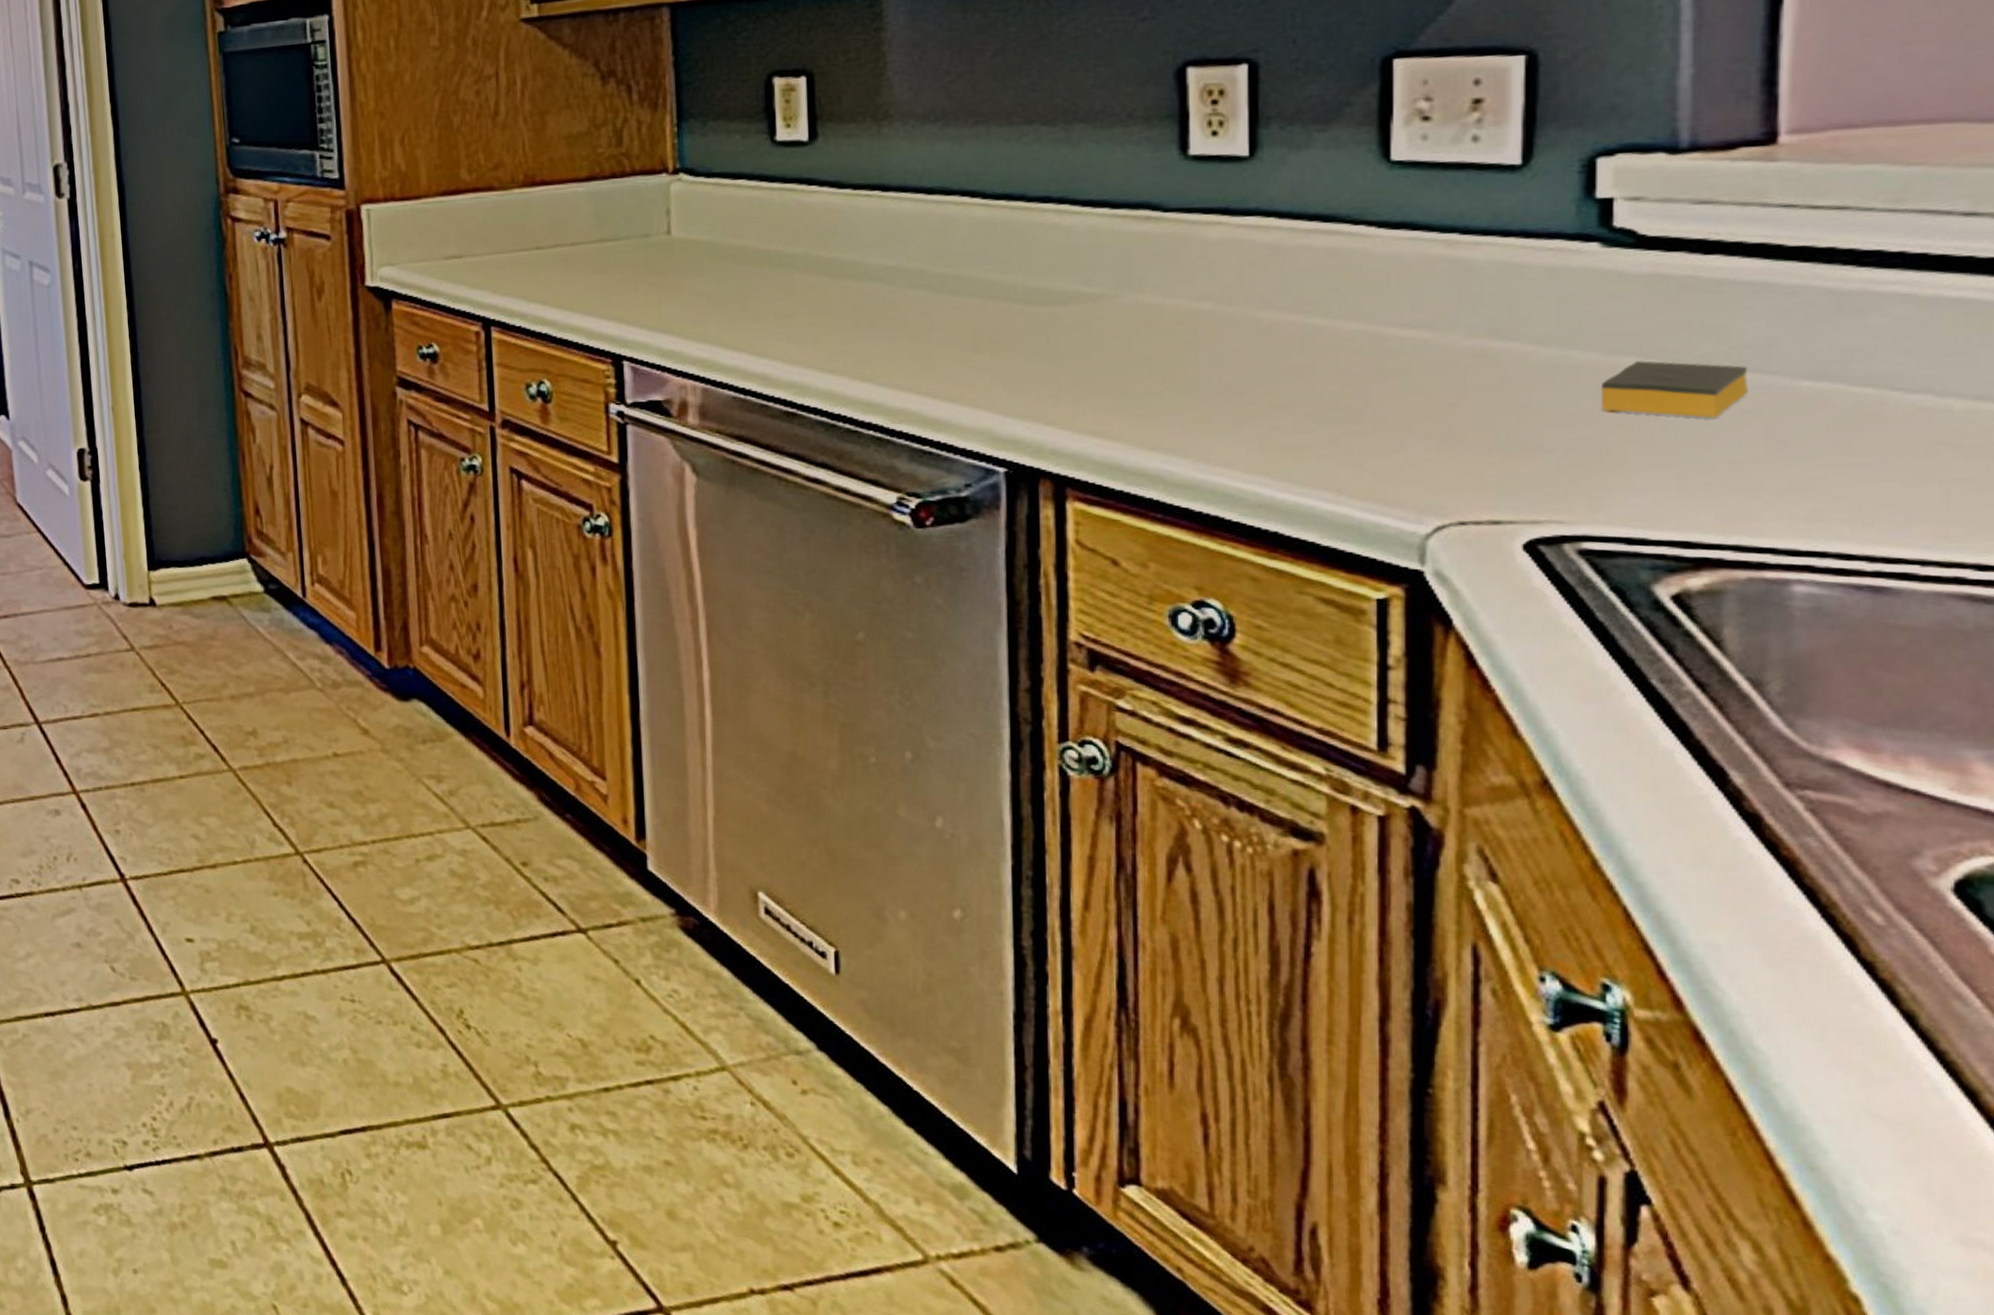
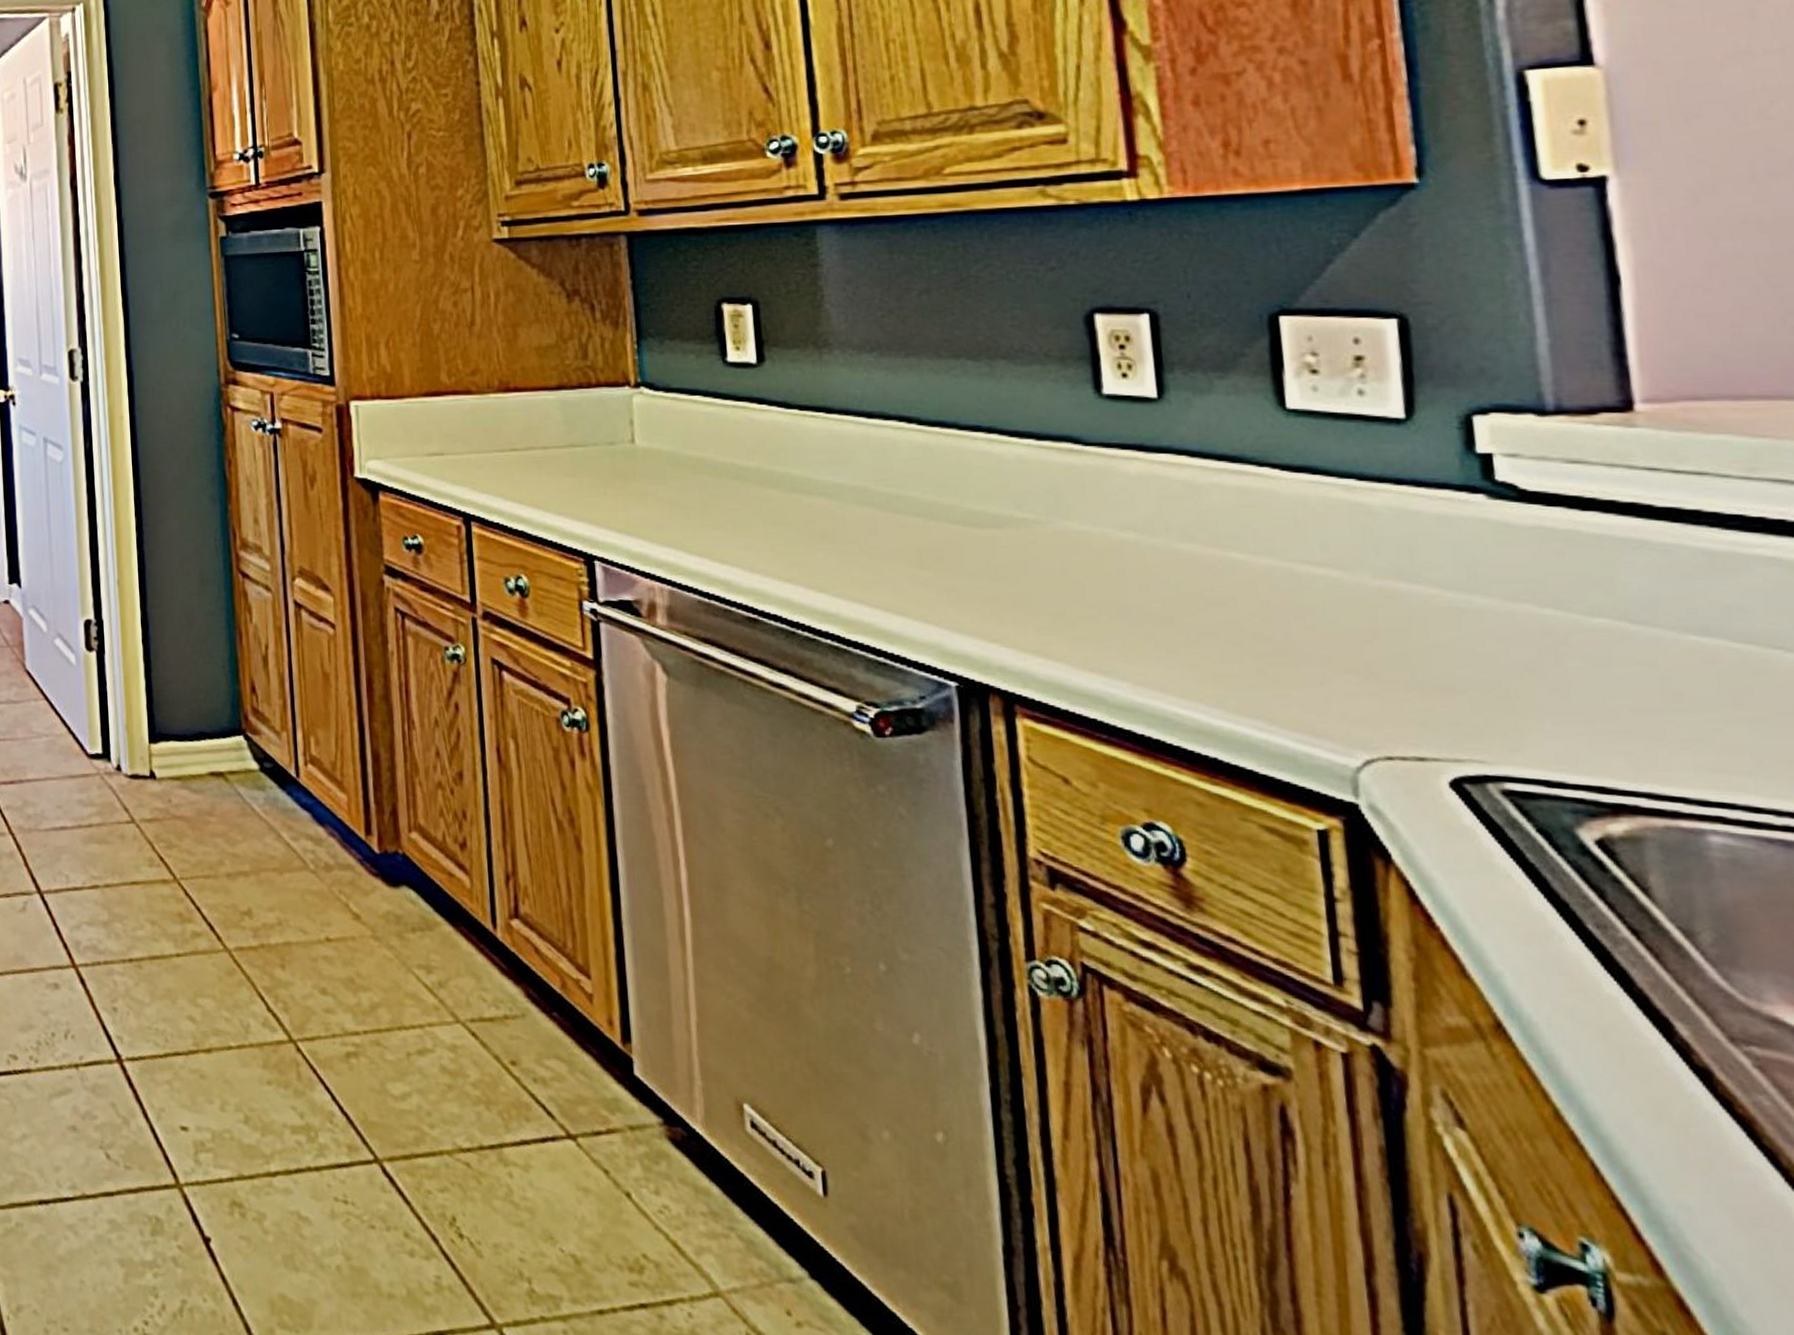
sponge: present [1601,361,1748,419] -> none [1503,608,1640,668]

